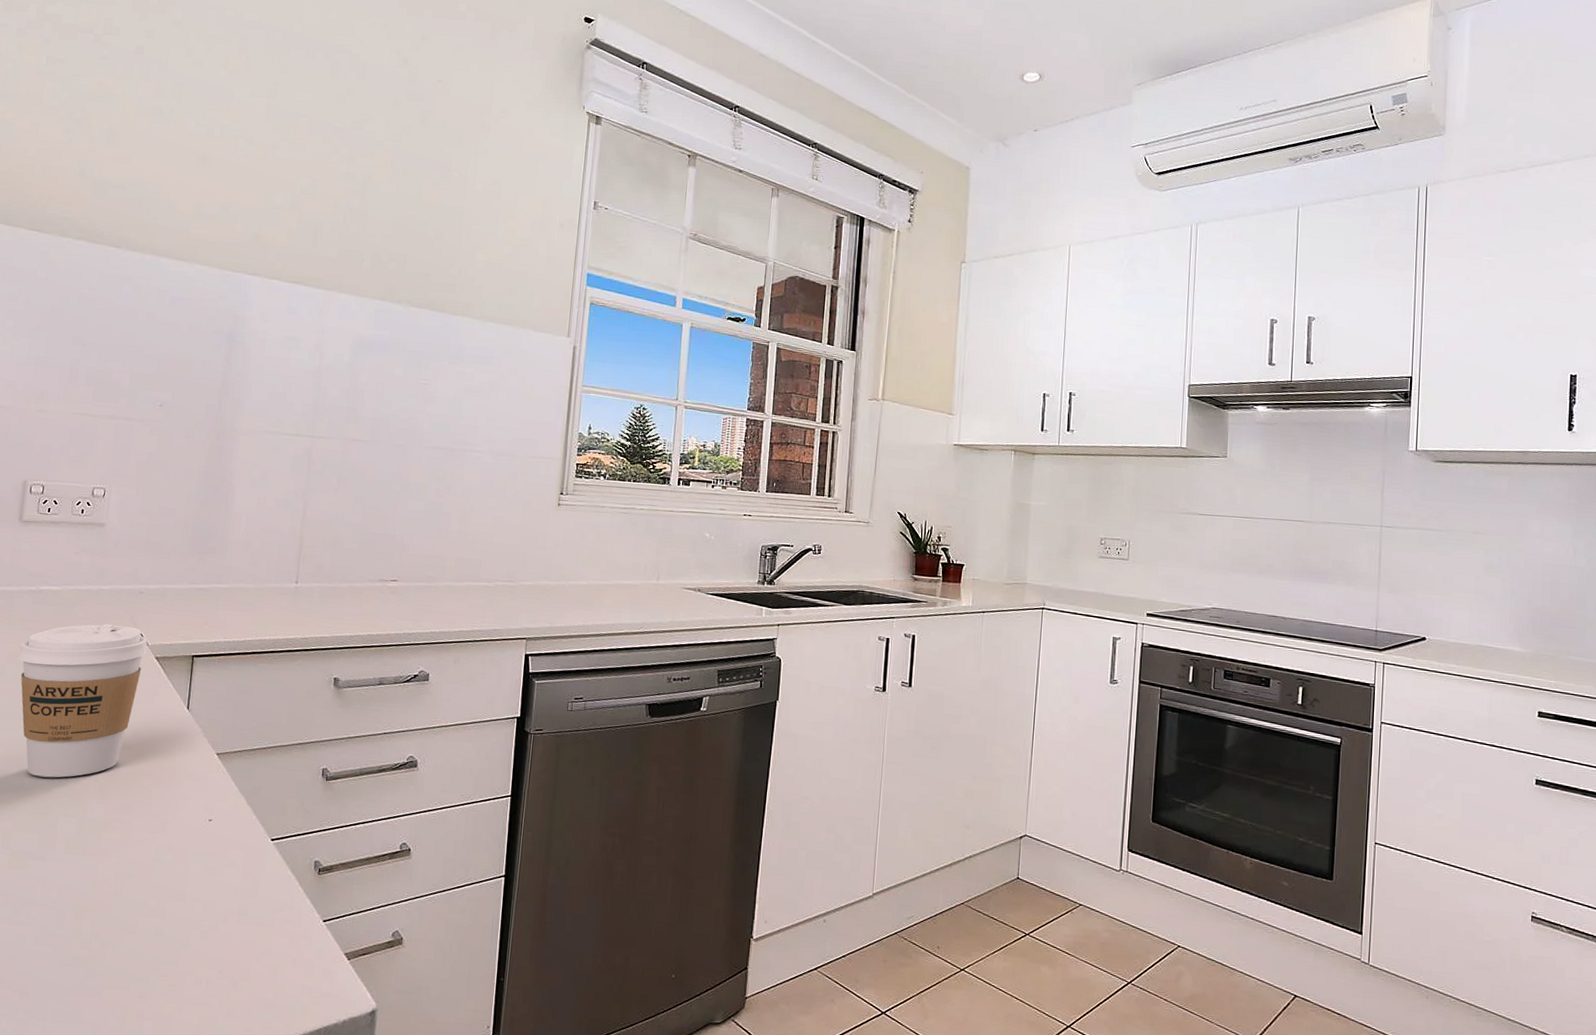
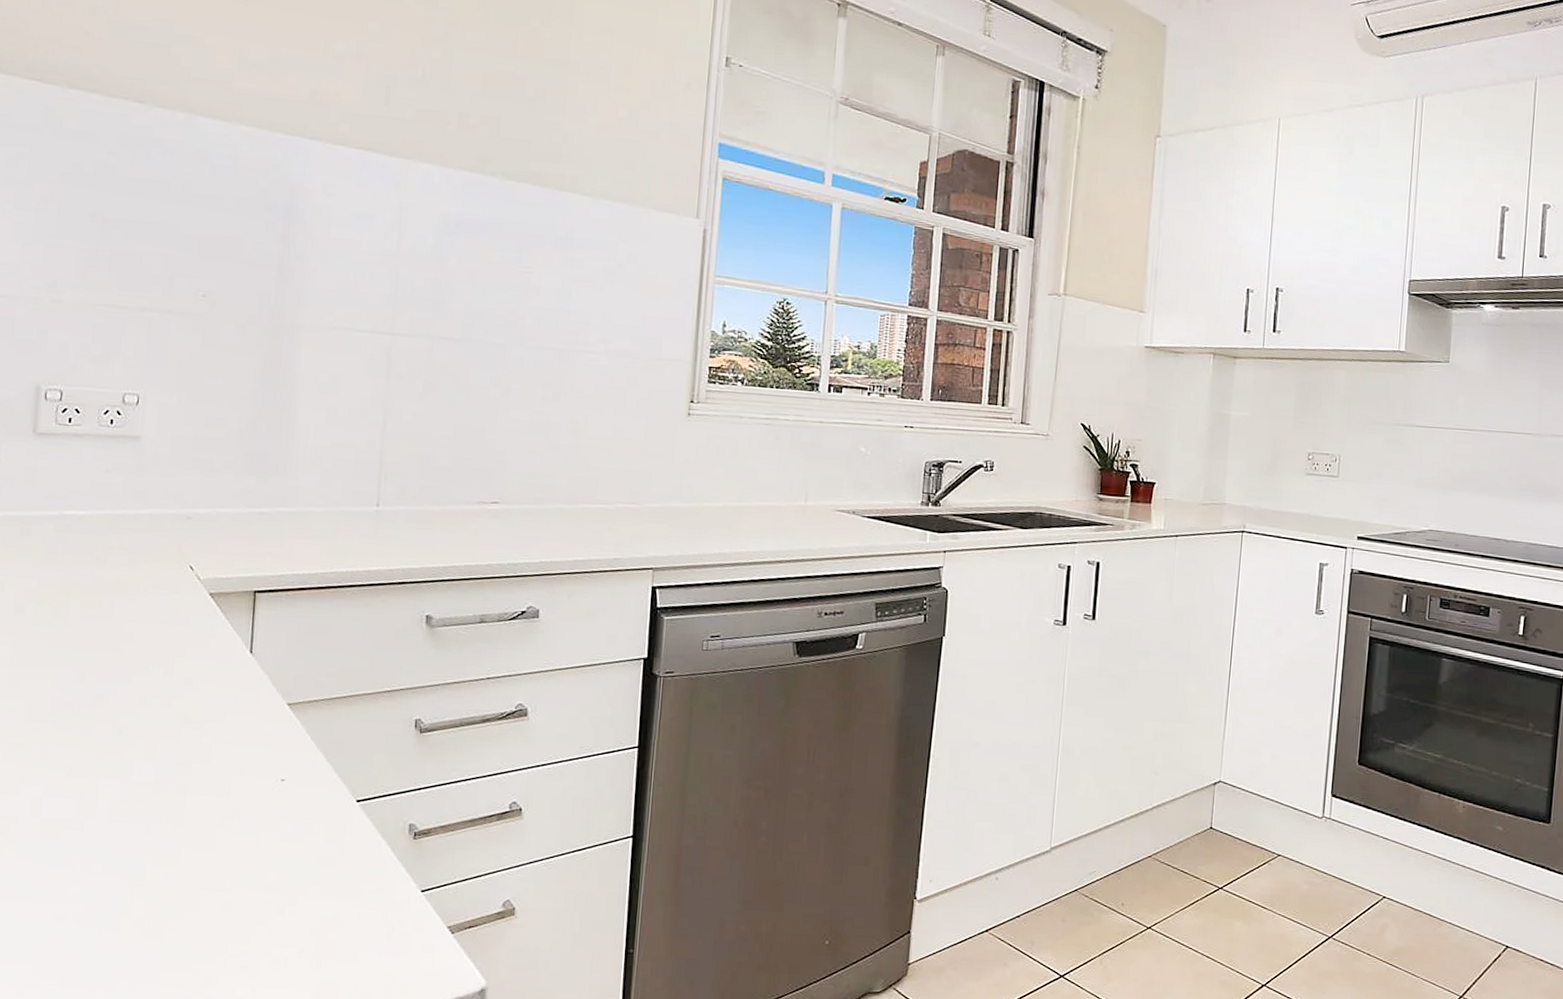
coffee cup: present [18,624,147,778] -> none [40,554,198,735]

